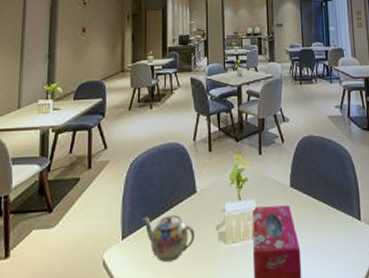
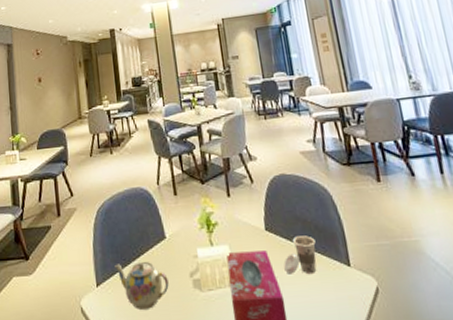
cup: none [303,192,333,229] -> present [283,235,317,276]

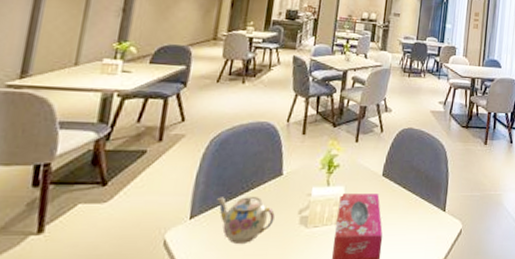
cup: present [283,235,317,276] -> none [390,183,423,217]

